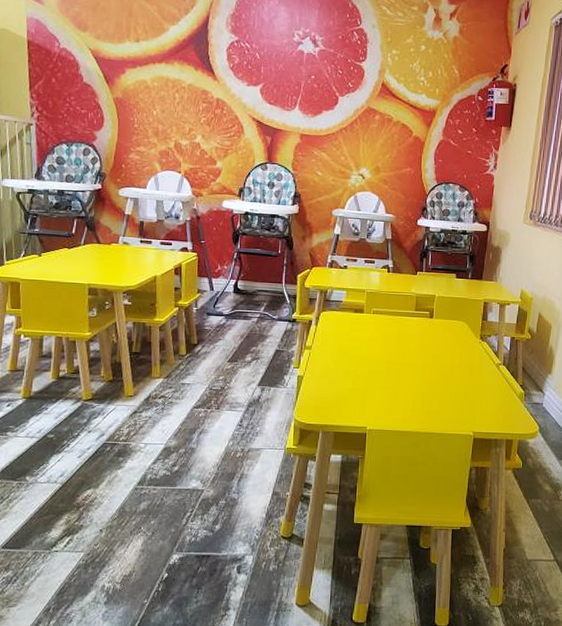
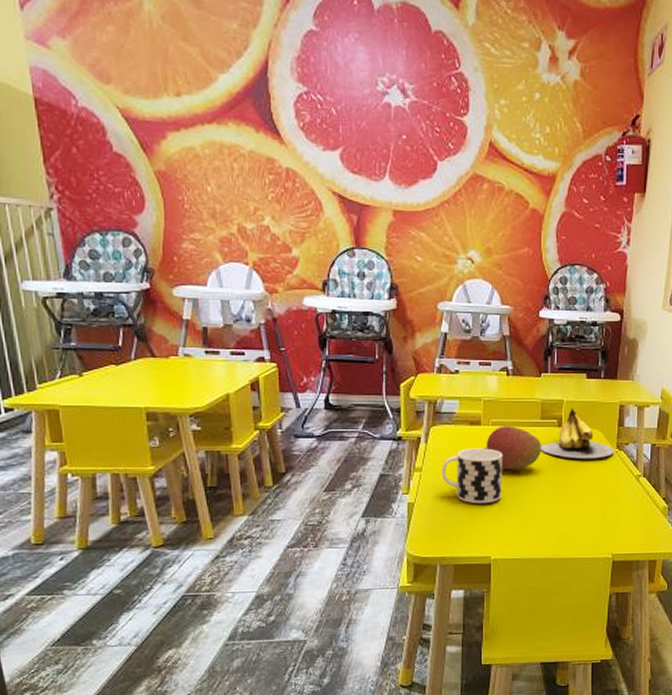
cup: none [328,332,382,381] -> present [442,448,503,504]
fruit: none [364,314,416,354] -> present [483,426,542,471]
banana: none [414,302,478,347] -> present [541,408,614,459]

